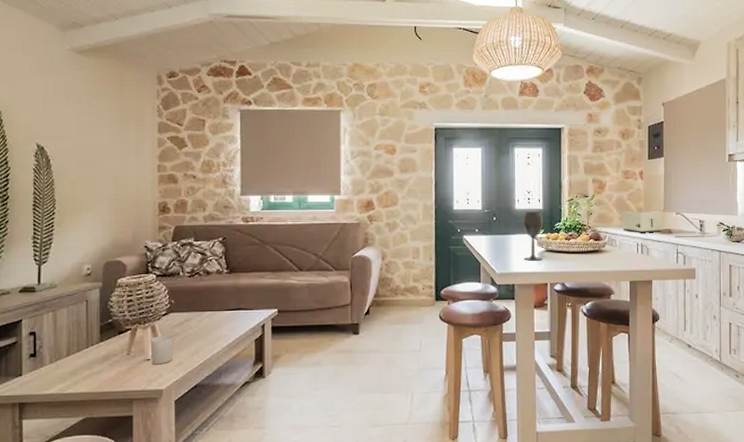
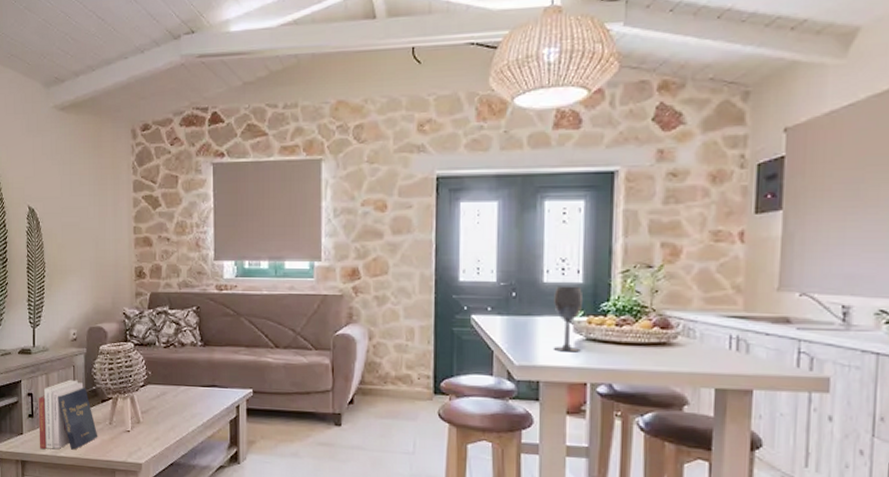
books: none [42,314,114,388] -> present [38,379,98,450]
candle holder: present [150,335,174,365] -> none [129,407,151,438]
toaster: present [622,211,663,233] -> none [705,288,776,322]

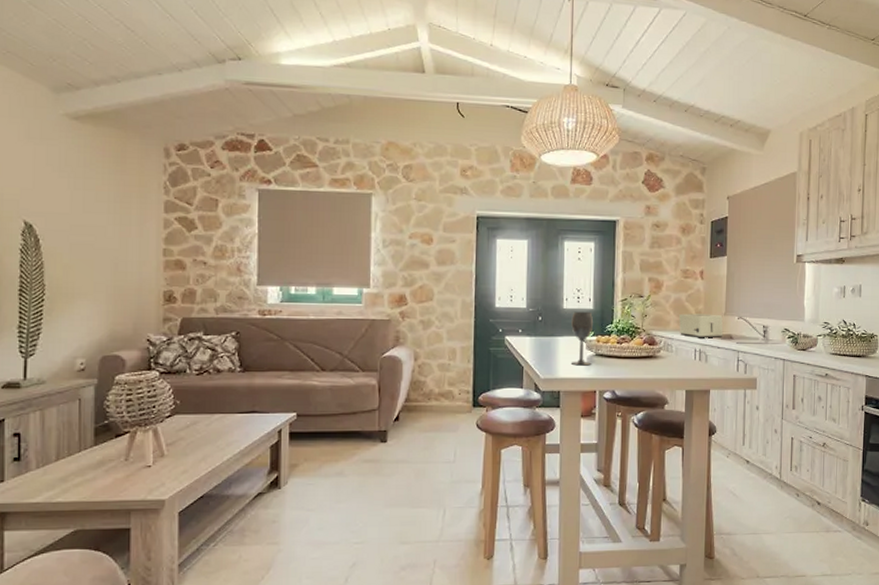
books: present [38,379,98,450] -> none [27,414,110,496]
toaster: none [705,288,776,322] -> present [679,313,724,339]

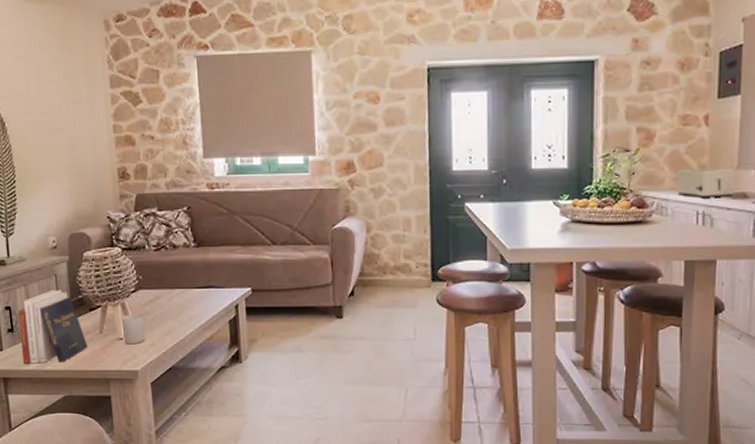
books: none [27,414,110,496] -> present [17,289,88,364]
candle holder: none [151,439,178,472] -> present [121,313,146,345]
wine glass: present [571,311,594,366] -> none [542,171,569,234]

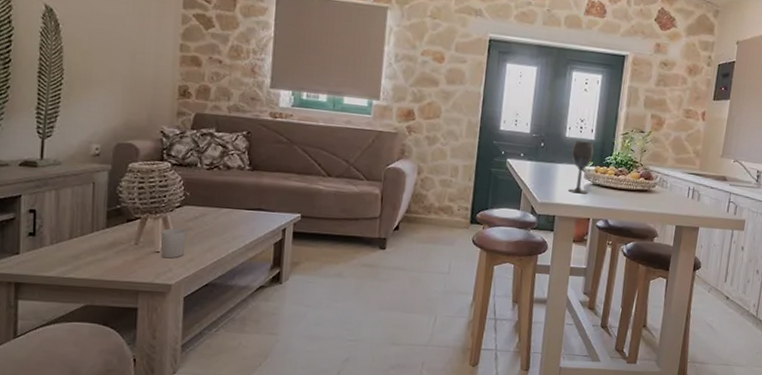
books: present [17,289,88,364] -> none [41,197,120,271]
wine glass: none [542,171,569,234] -> present [569,140,594,194]
toaster: present [676,168,735,198] -> none [675,151,719,179]

